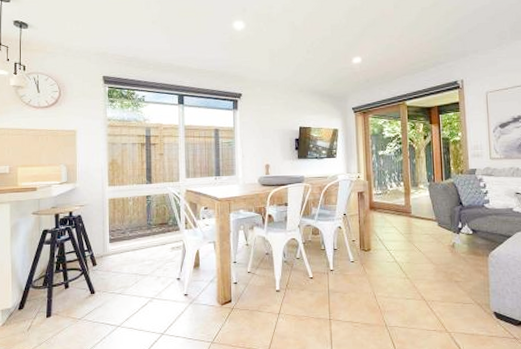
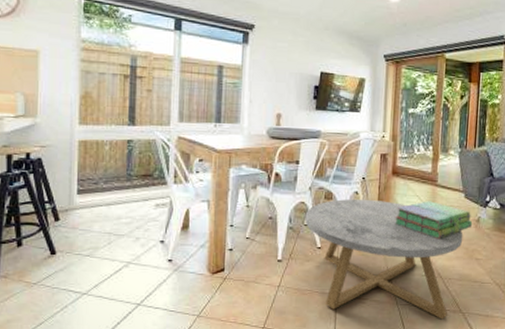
coffee table: none [296,233,441,339] -> present [305,199,463,320]
stack of books: none [376,231,449,265] -> present [395,201,473,240]

